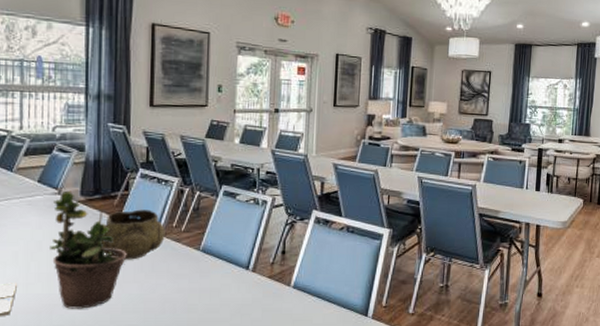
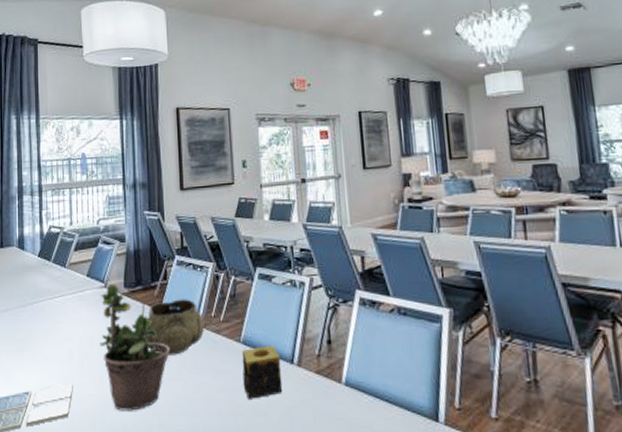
candle: none [199,253,237,299] -> present [241,345,283,399]

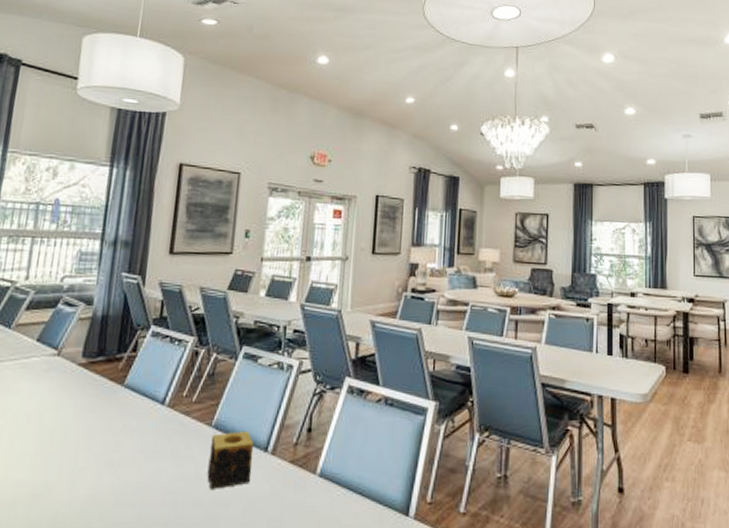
potted plant: present [100,283,170,411] -> none [39,351,127,500]
decorative bowl: present [144,299,205,355] -> none [99,374,174,438]

